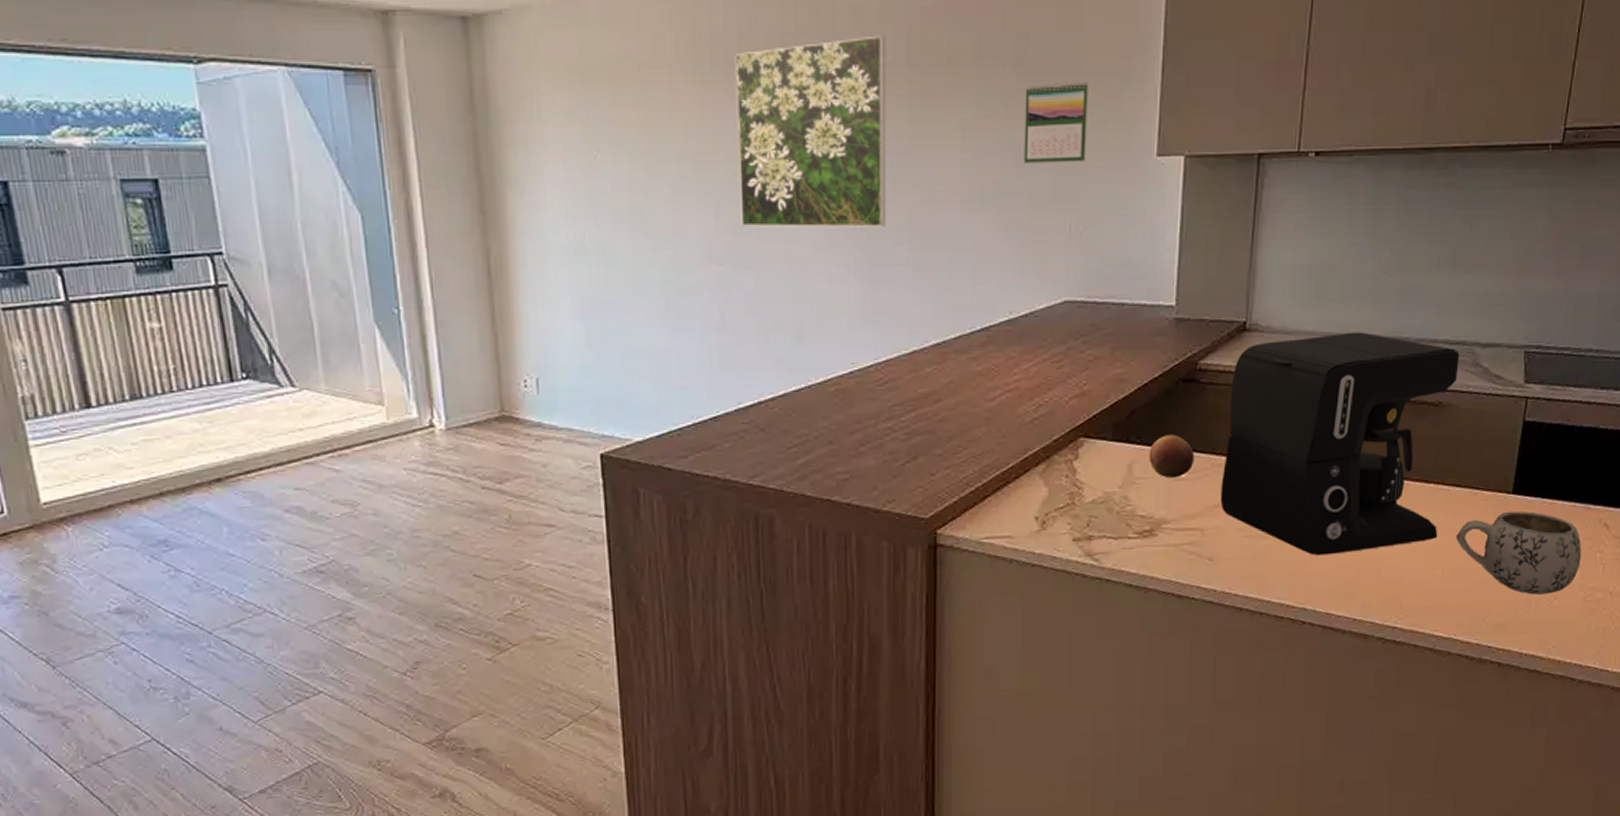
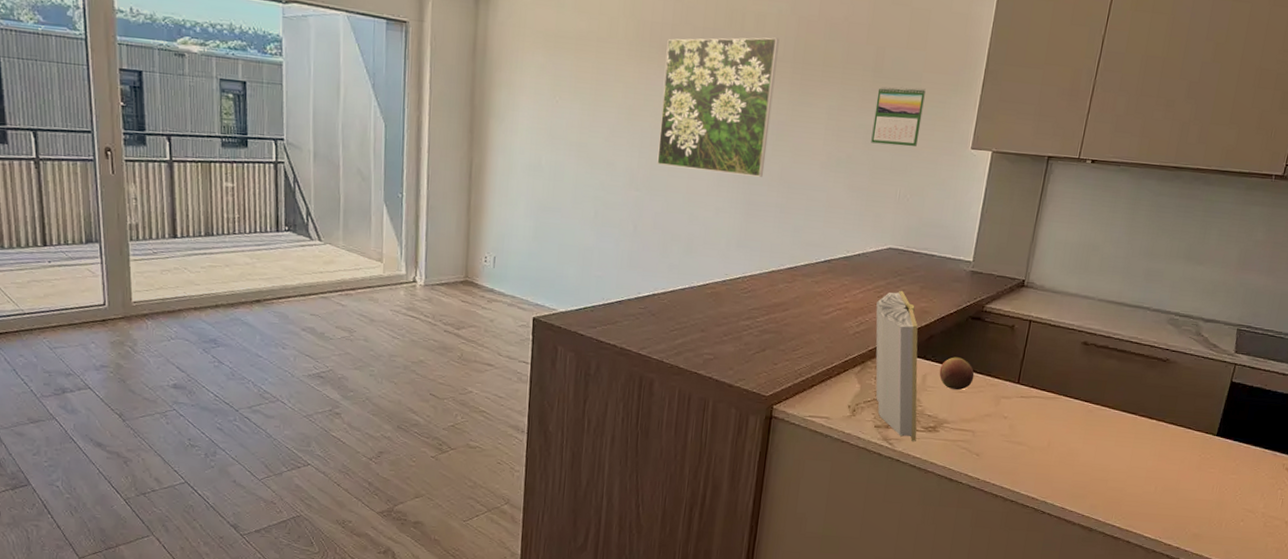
book: none [1056,355,1129,553] -> present [875,290,918,441]
coffee maker: present [1220,332,1460,556] -> none [990,297,1187,464]
mug: present [1456,511,1582,595] -> none [1169,448,1267,517]

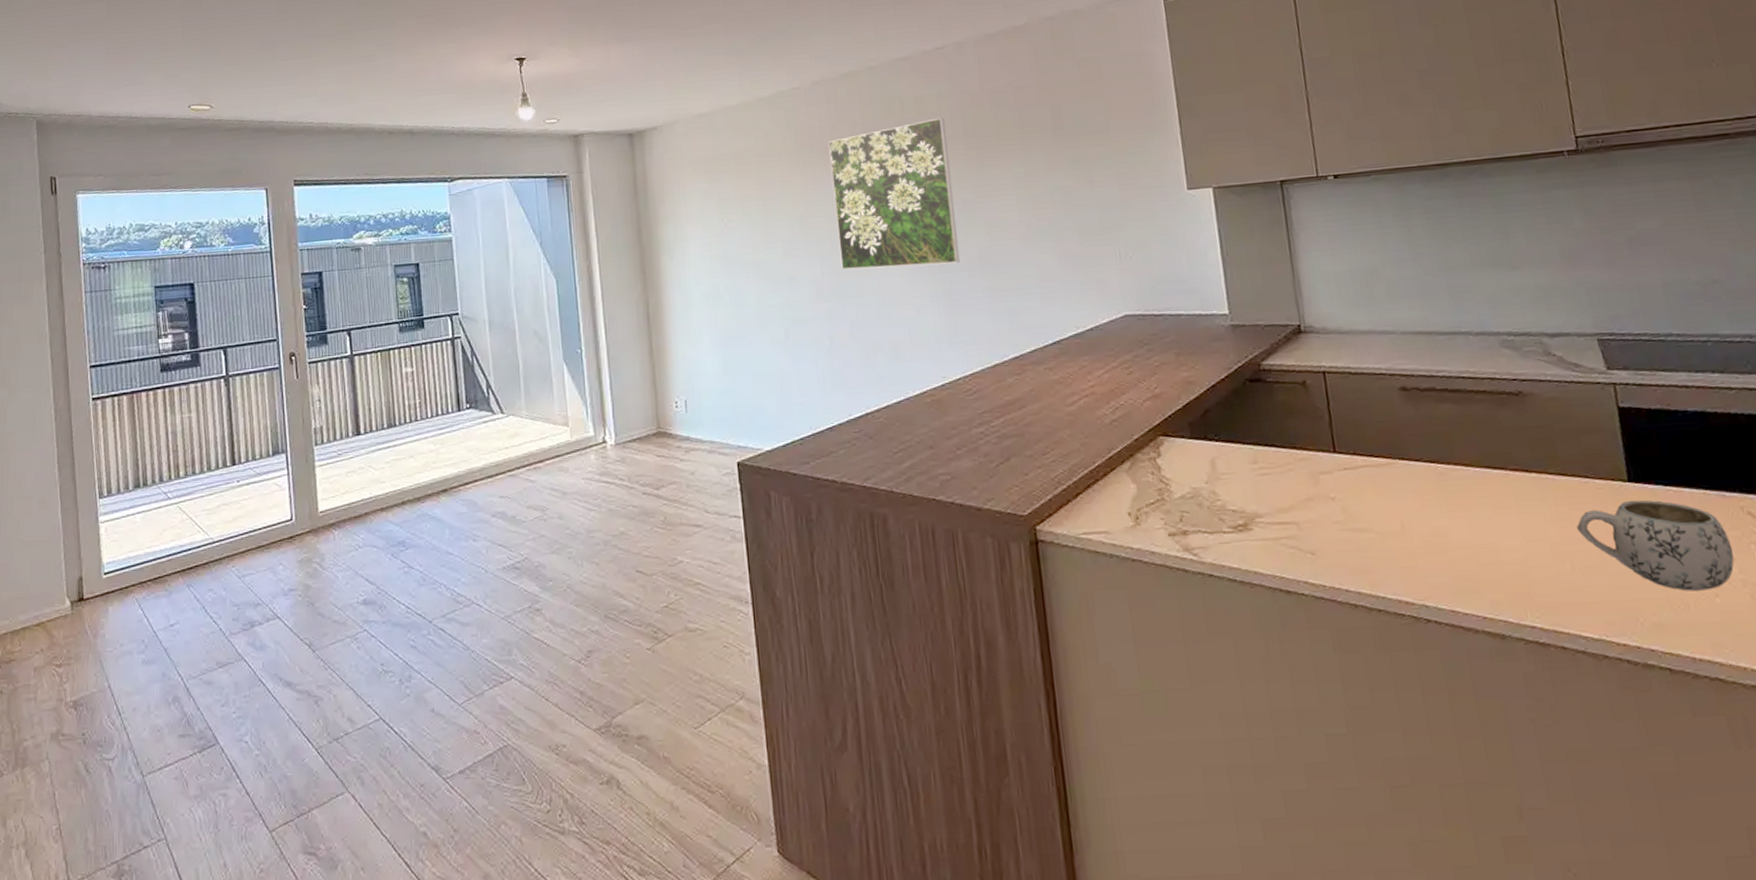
calendar: present [871,86,926,147] -> none [1064,137,1124,204]
book: present [875,290,918,441] -> none [1128,361,1227,547]
apple: present [939,357,975,391] -> none [1228,431,1276,473]
mug: none [1169,448,1267,517] -> present [1577,499,1734,591]

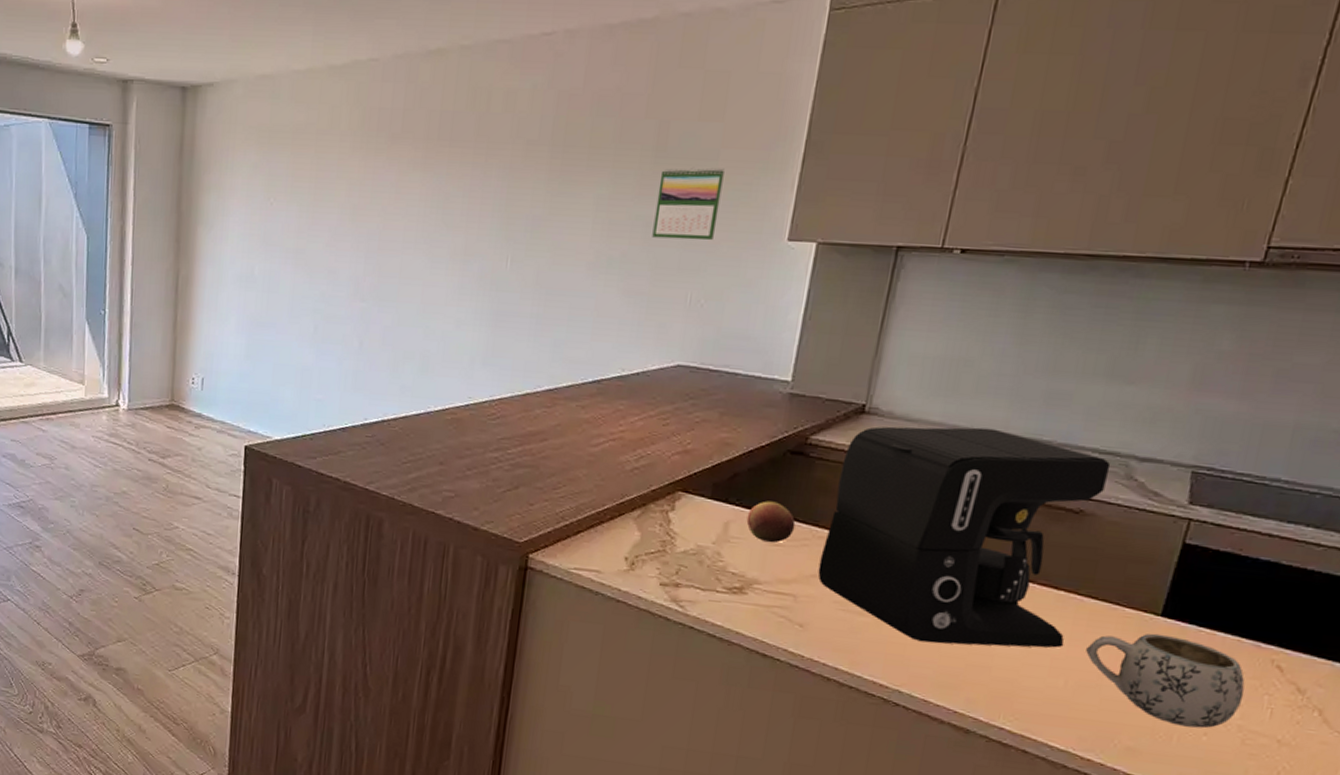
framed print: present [828,117,961,270] -> none [386,117,534,282]
calendar: none [1064,137,1124,204] -> present [652,167,725,241]
apple: none [1228,431,1276,473] -> present [746,501,796,543]
coffee maker: none [1297,328,1556,549] -> present [818,426,1111,648]

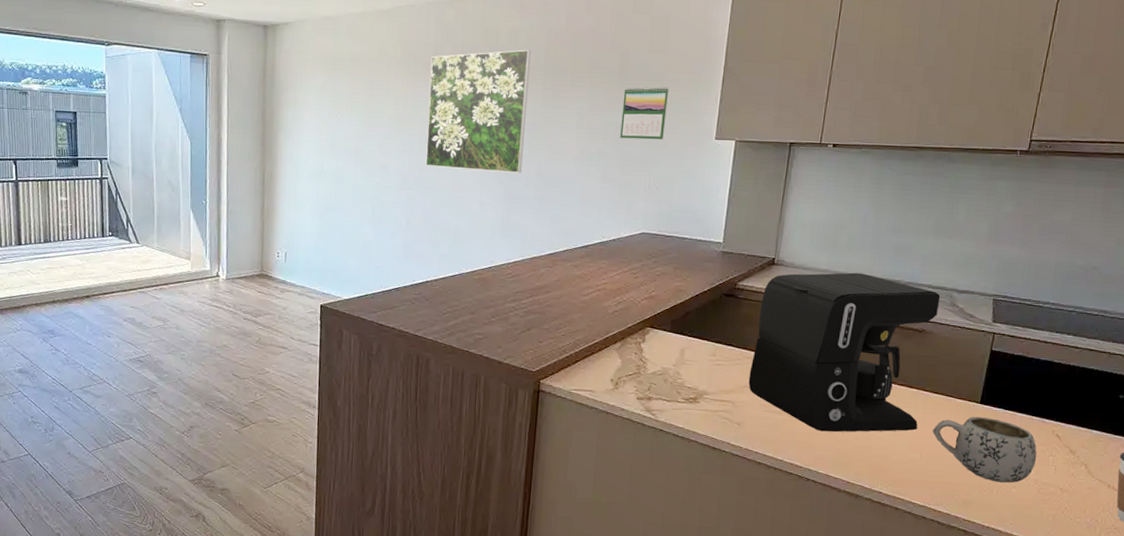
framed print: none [386,117,534,282] -> present [425,49,531,173]
apple: present [746,501,796,543] -> none [696,332,731,364]

